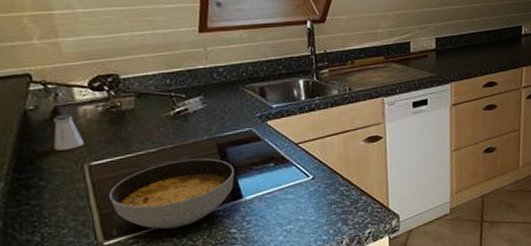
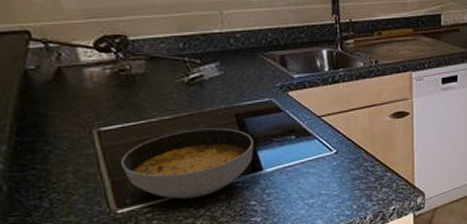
saltshaker: present [53,114,84,151] -> none [57,75,91,114]

